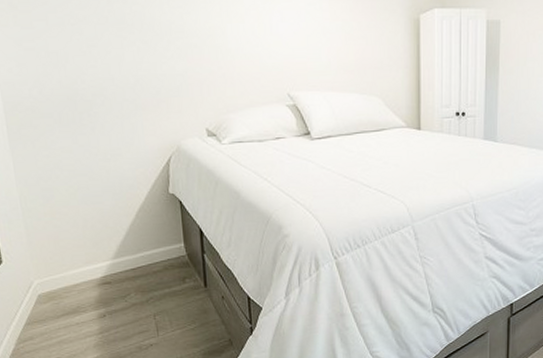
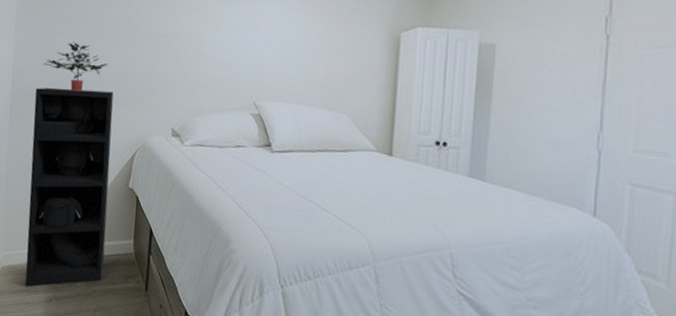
shelving unit: none [35,97,157,309] -> present [25,87,114,288]
potted plant: none [39,45,121,101] -> present [43,41,109,92]

